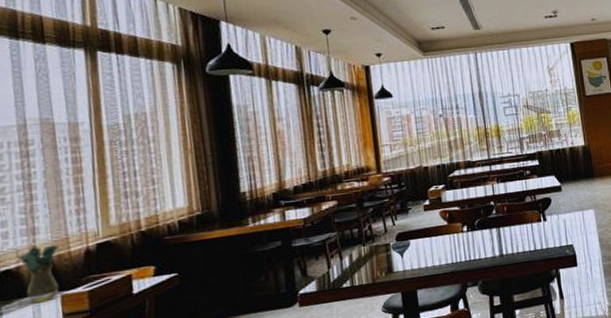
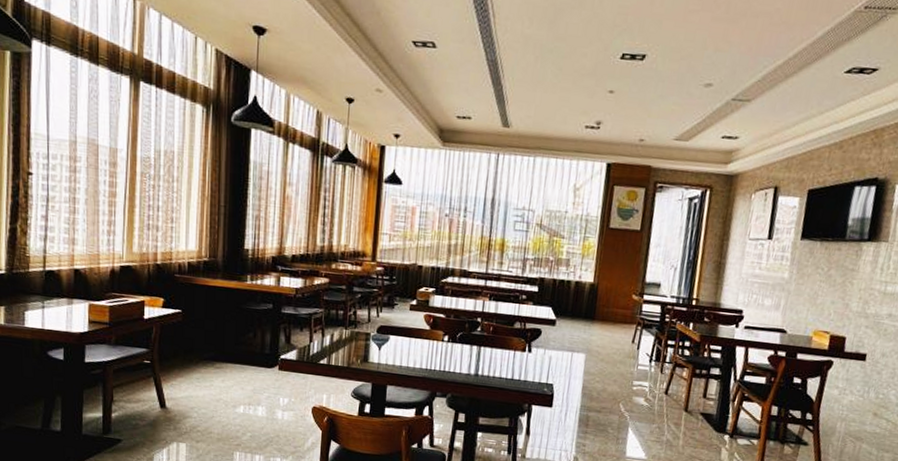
vase: present [18,243,59,304] -> none [60,254,91,307]

